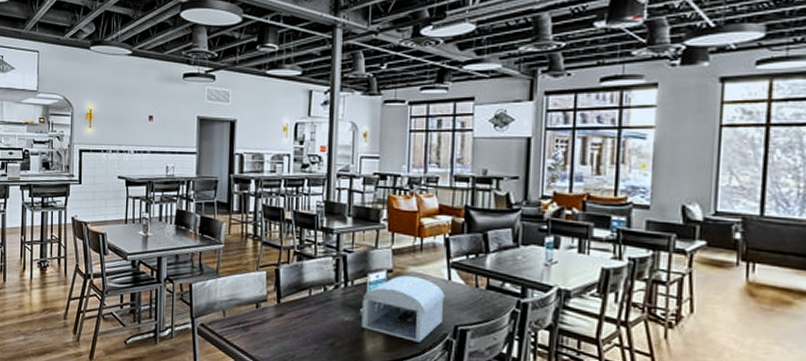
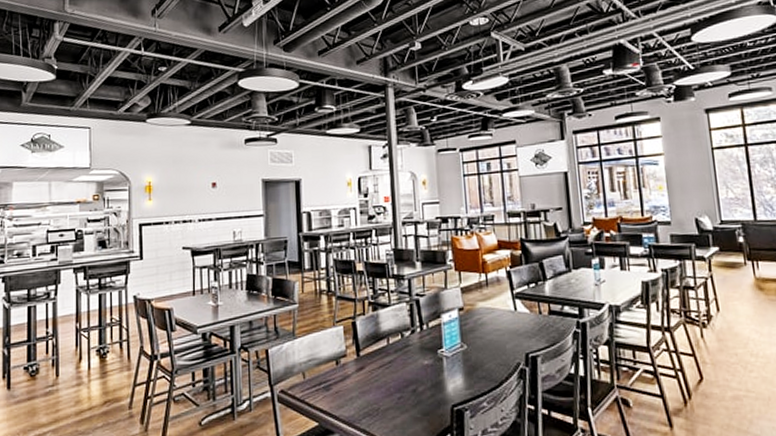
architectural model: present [361,275,445,343] -> none [438,311,514,376]

